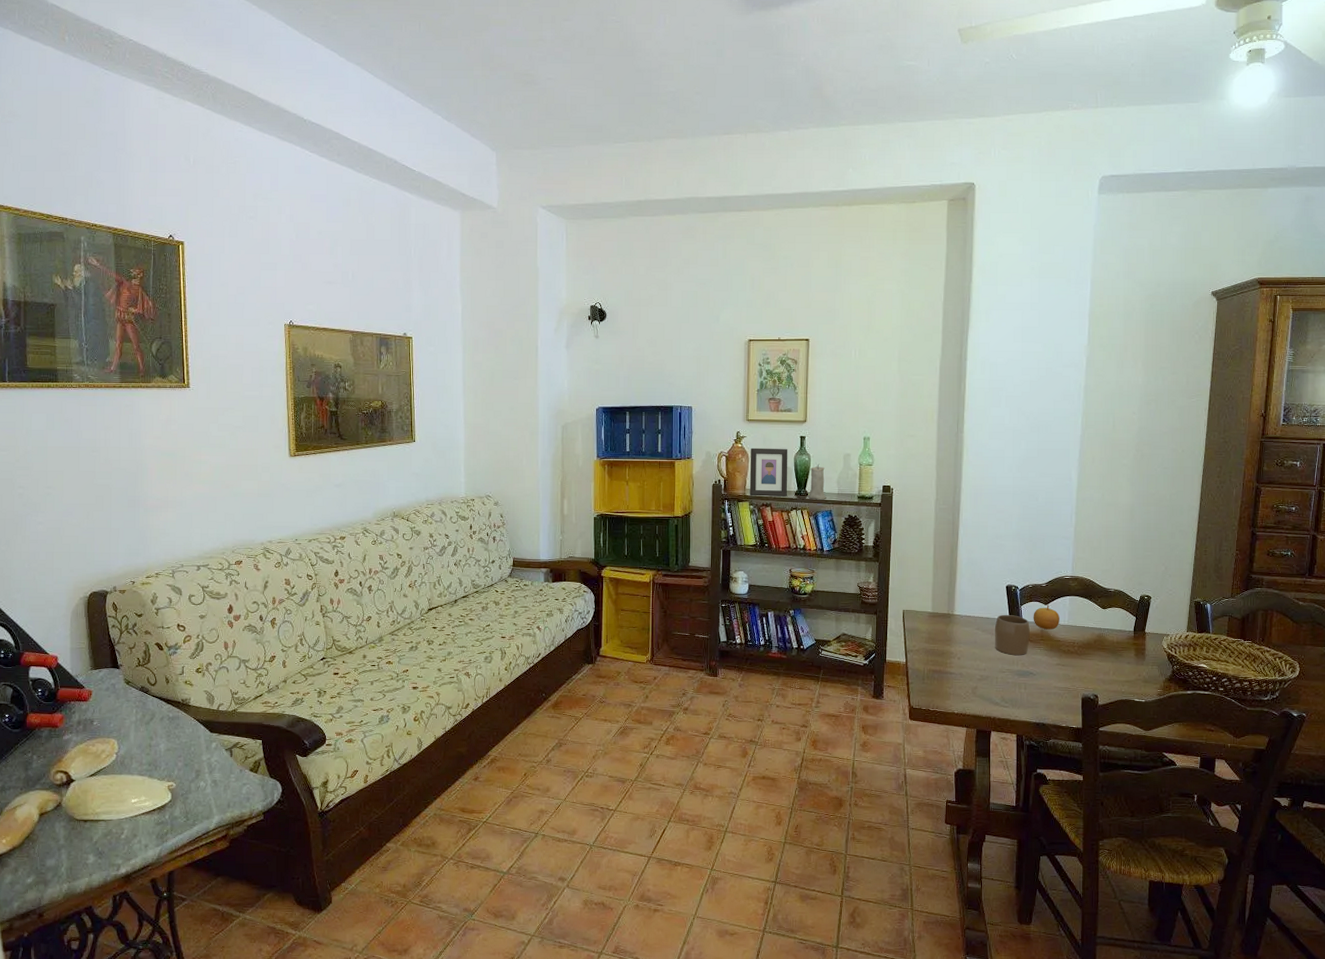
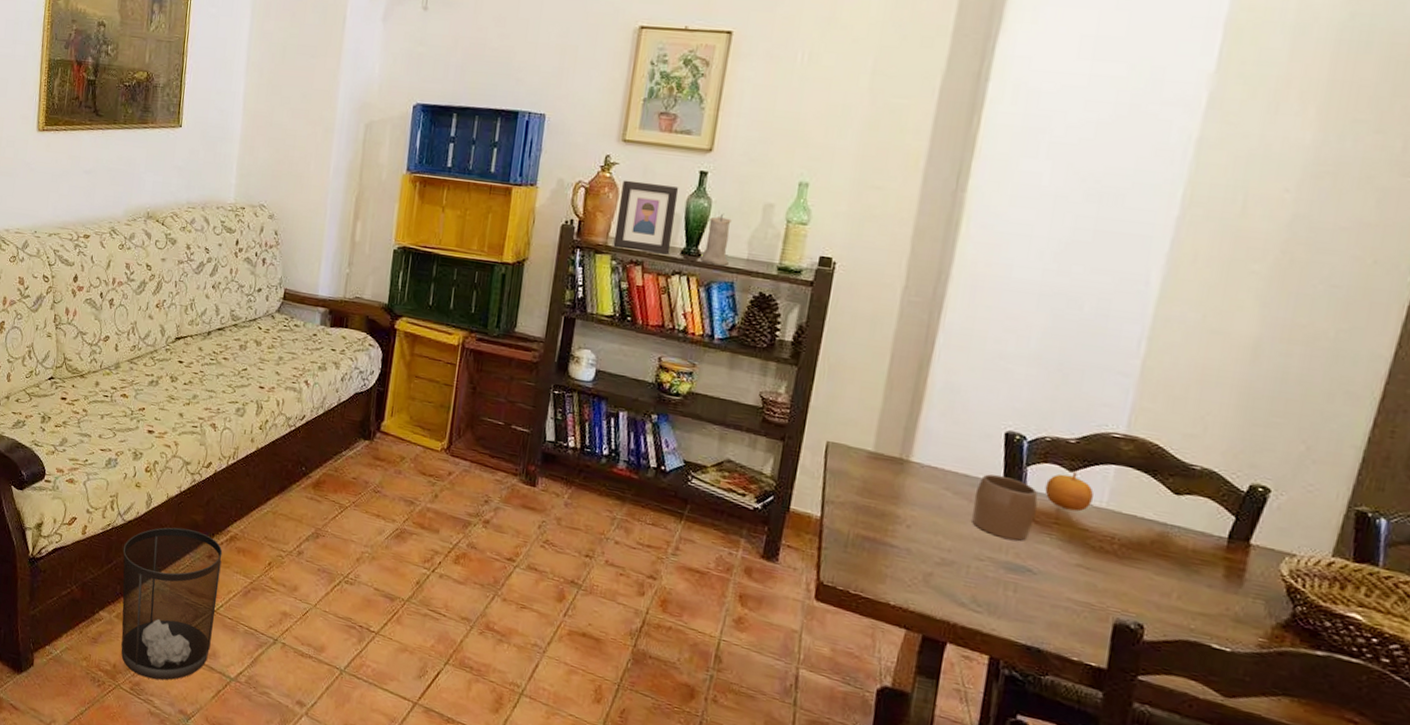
waste bin: none [401,761,486,889] -> present [121,527,223,681]

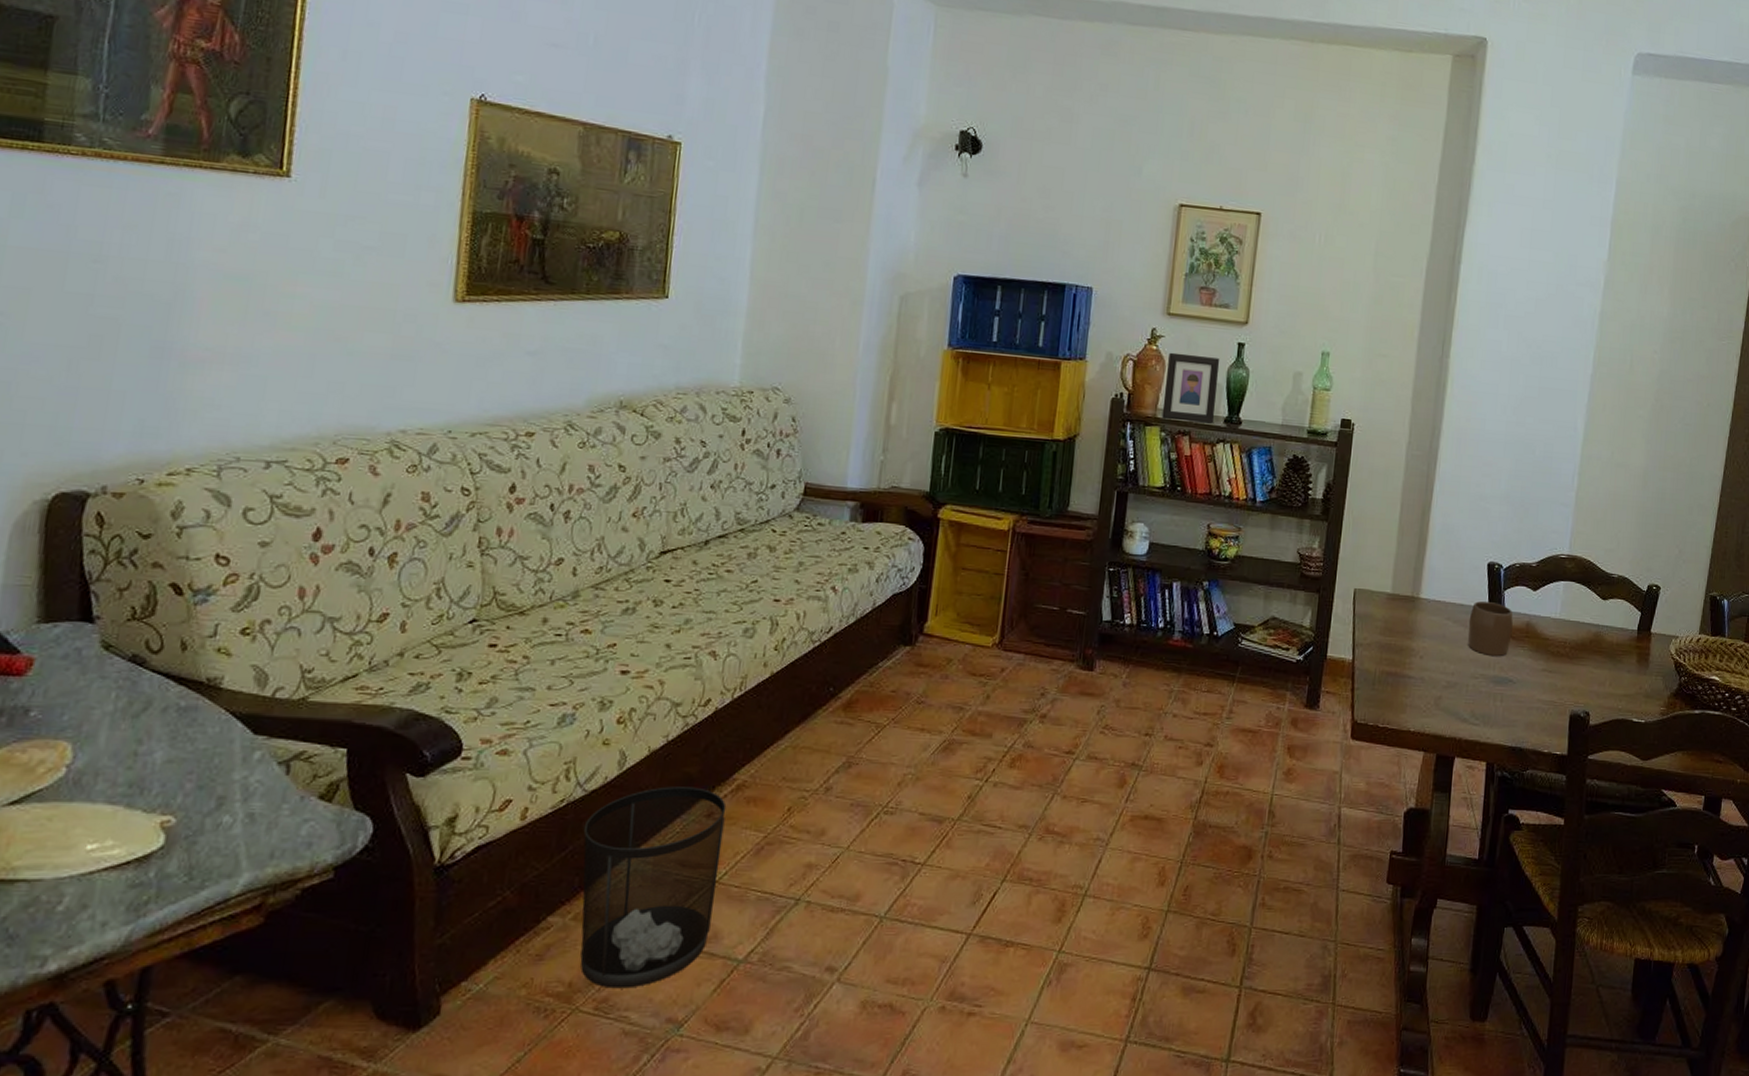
candle: present [700,213,732,267] -> none [1241,382,1267,432]
fruit: present [1044,471,1094,512] -> none [1517,590,1550,624]

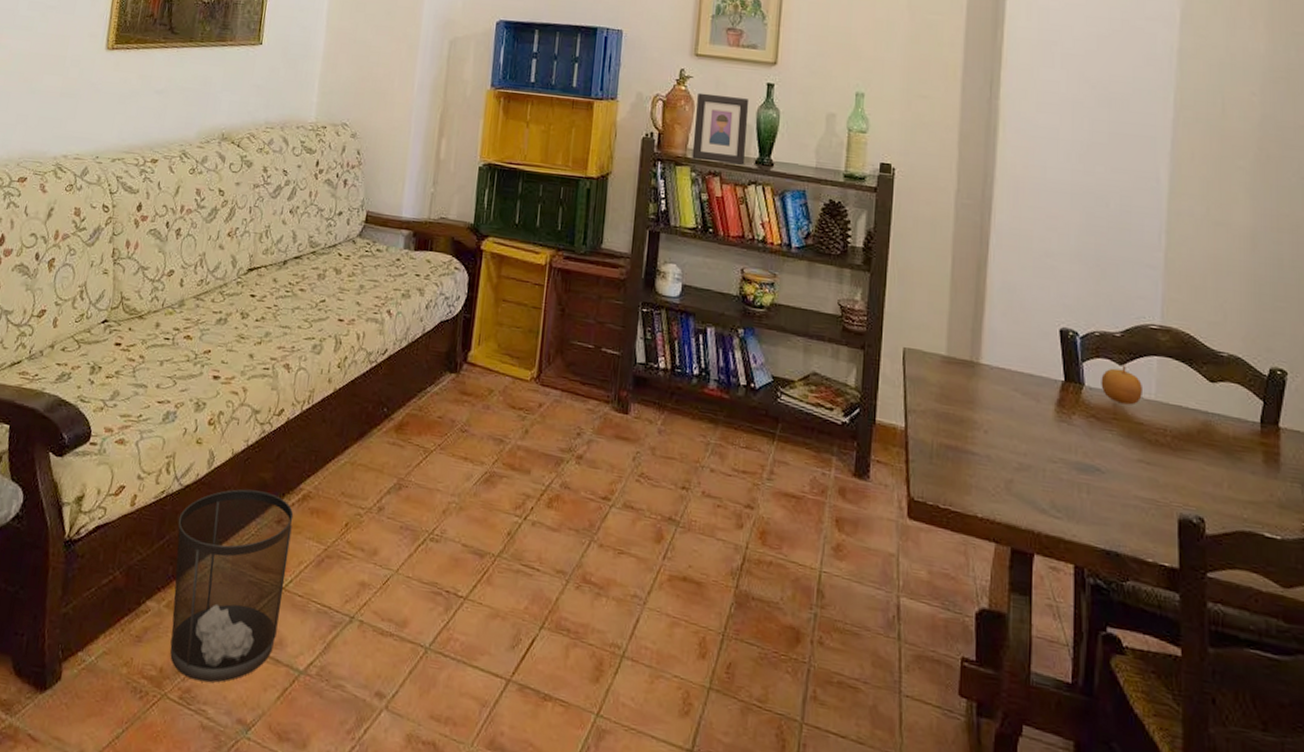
mug: present [1468,601,1513,657] -> none [1040,372,1096,440]
fruit: none [1517,590,1550,624] -> present [1101,365,1142,405]

